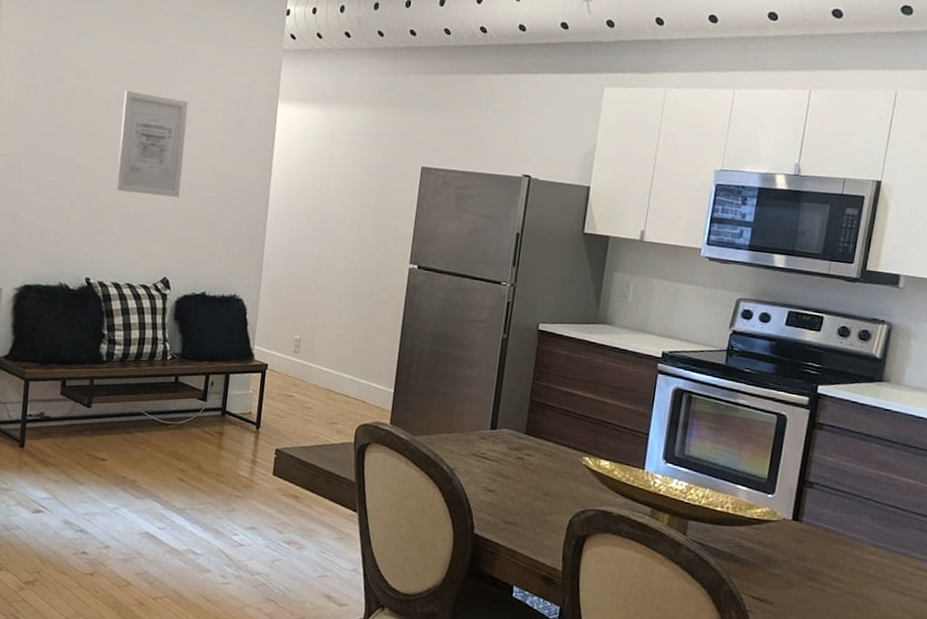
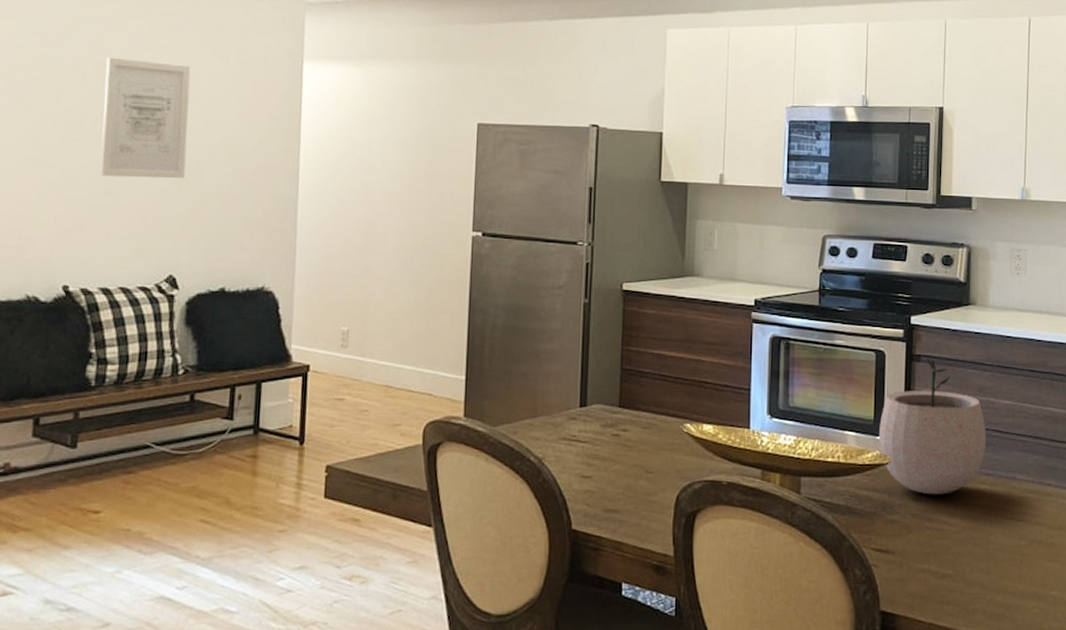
plant pot: none [770,428,883,559] -> present [879,358,987,495]

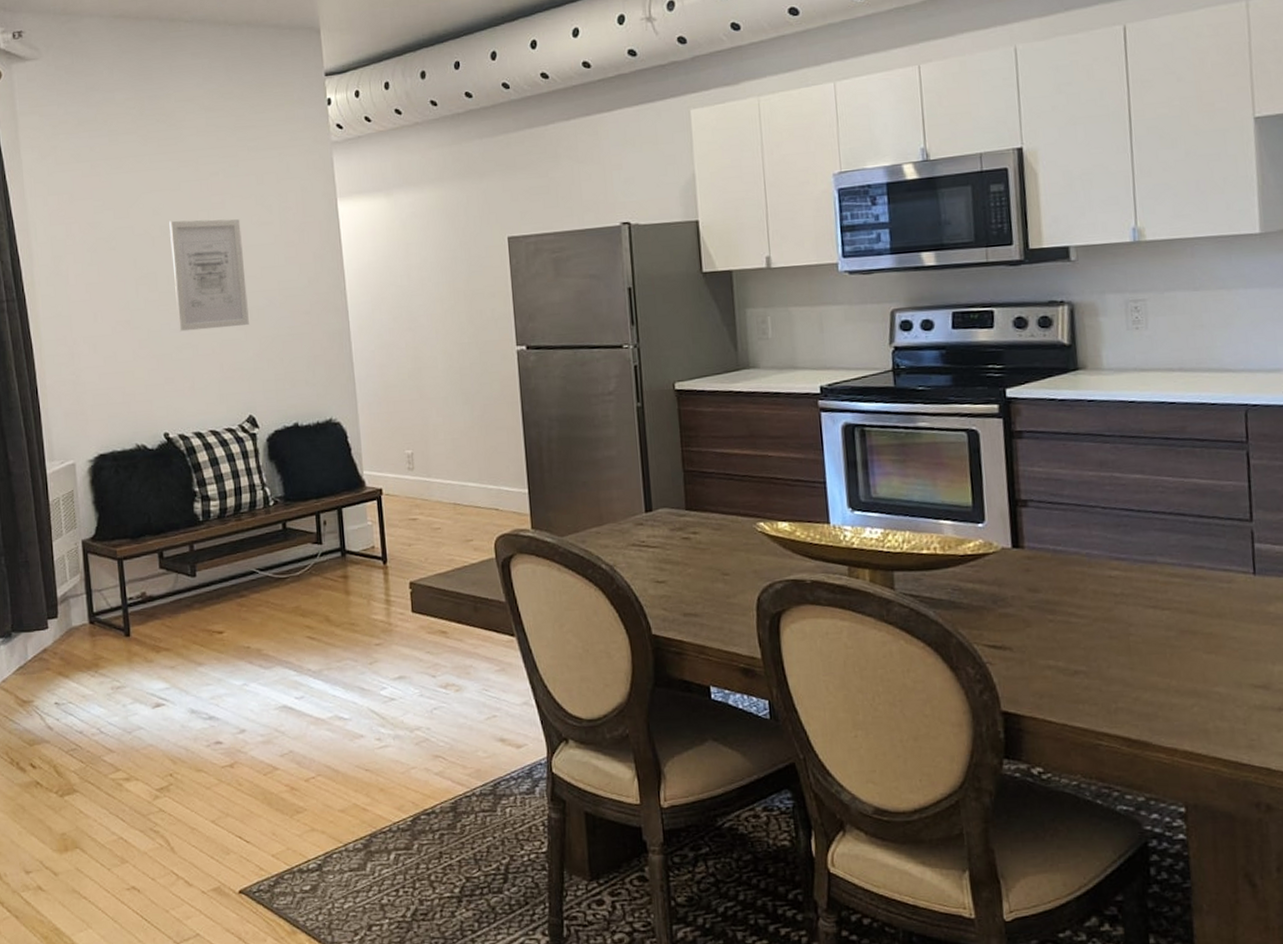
plant pot: present [879,358,987,495] -> none [979,434,1115,585]

